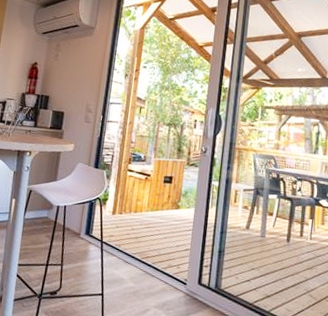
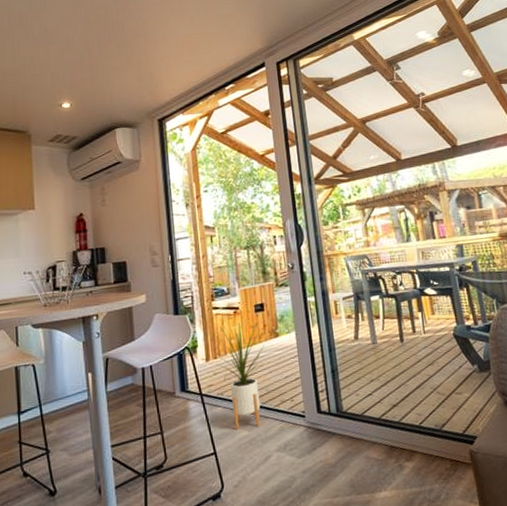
house plant: none [123,184,167,282] -> present [213,319,270,430]

